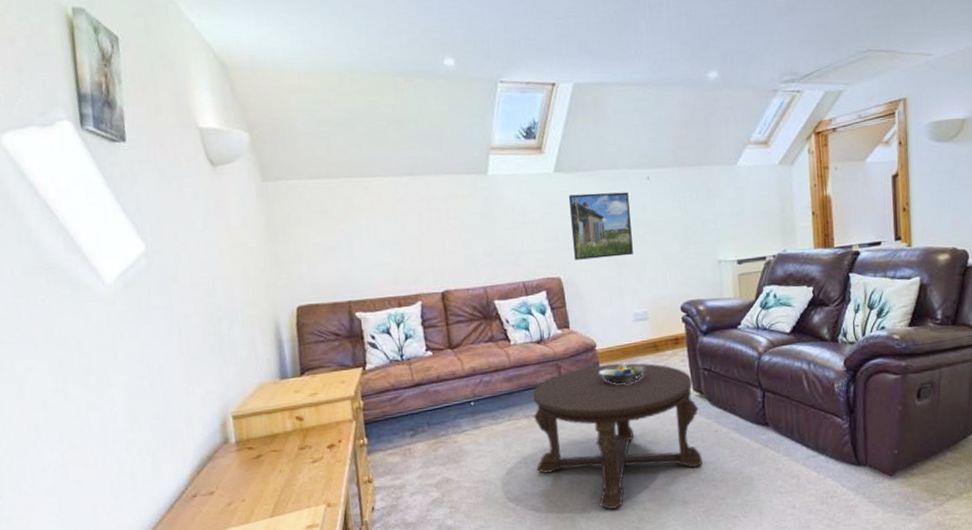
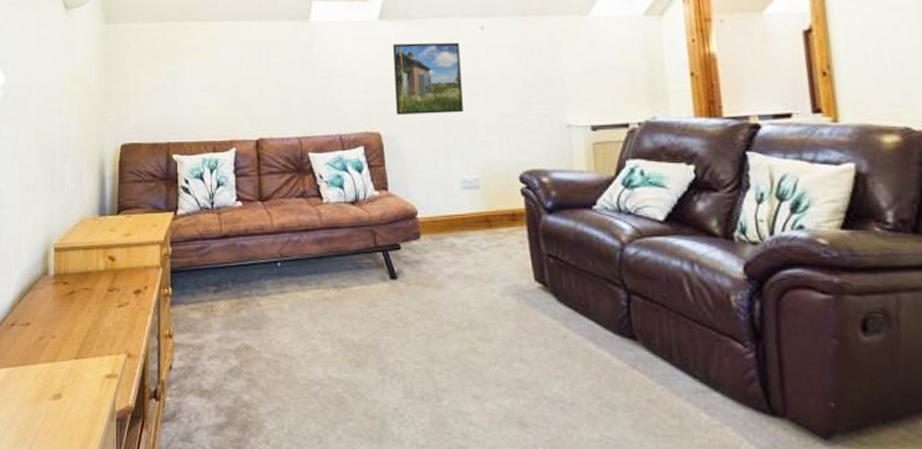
coffee table: present [533,363,703,509] -> none [343,237,548,416]
decorative bowl: present [598,361,645,385] -> none [419,235,475,263]

